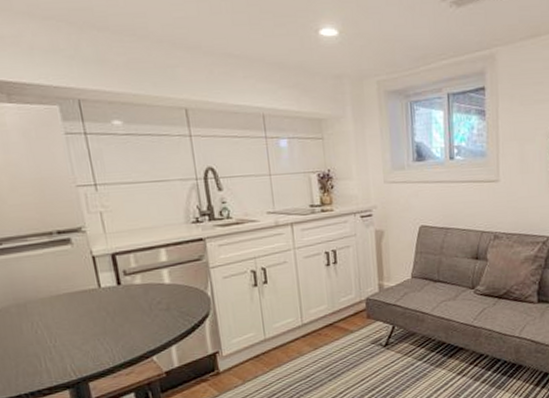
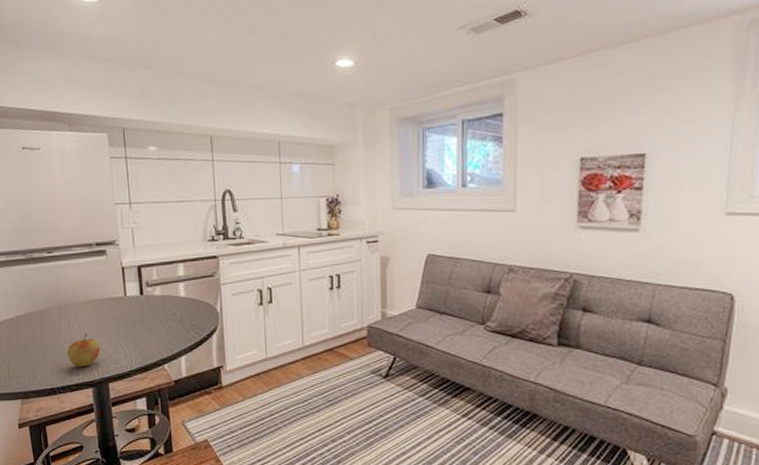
apple: none [33,331,75,369] -> present [67,333,101,367]

